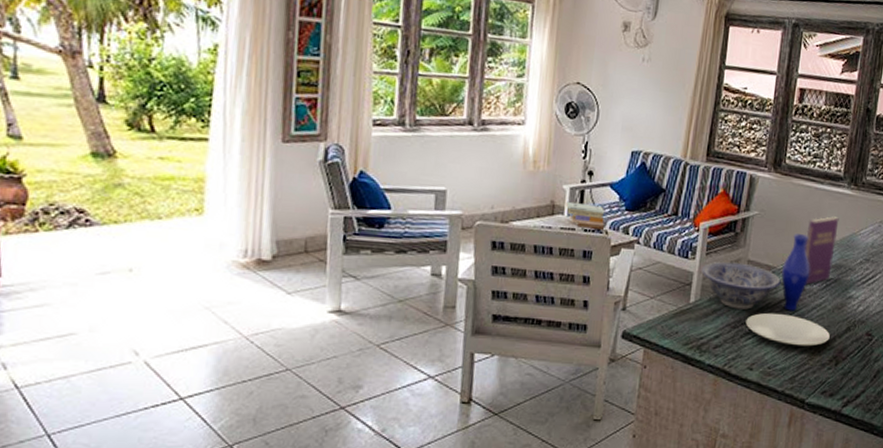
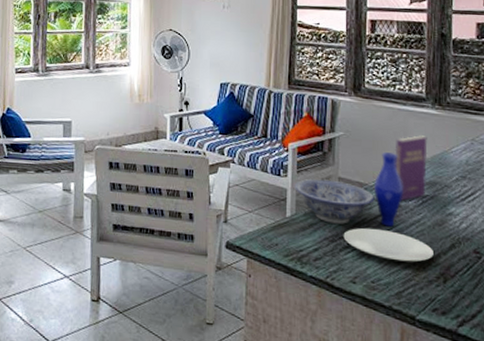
books: present [565,201,605,229] -> none [167,127,202,151]

